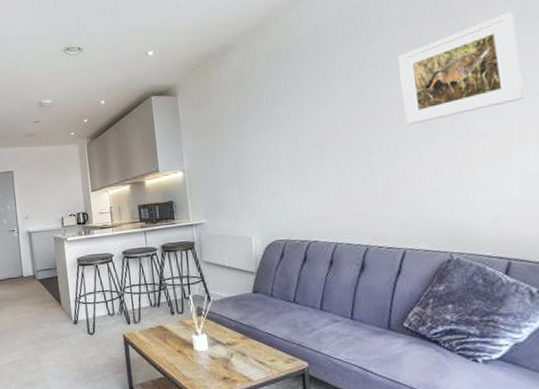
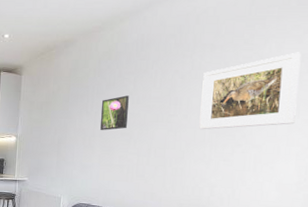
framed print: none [280,99,317,146] -> present [100,95,129,130]

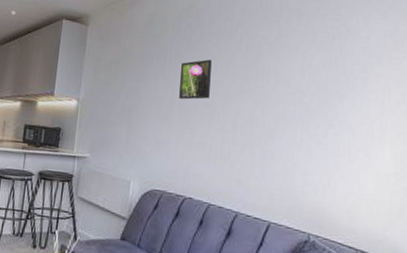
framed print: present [199,52,301,130] -> none [289,27,388,106]

